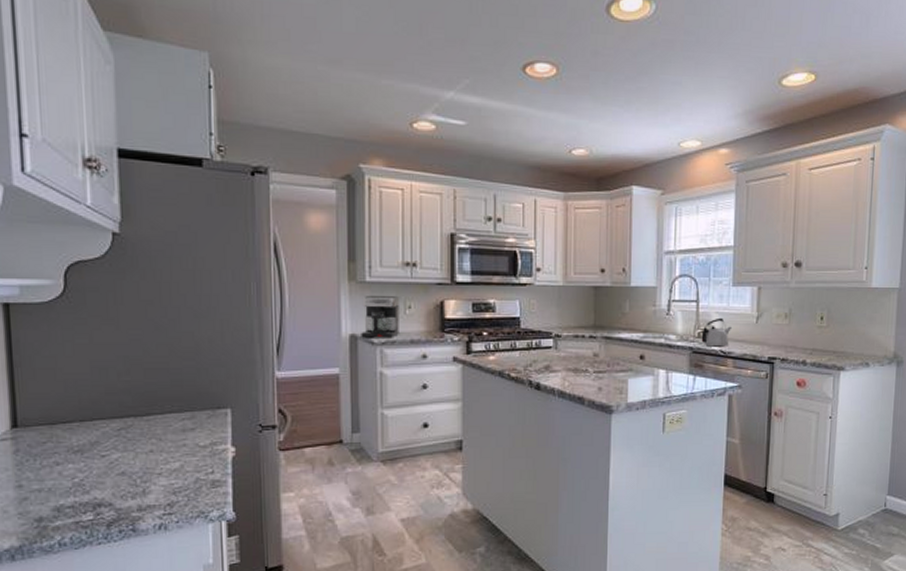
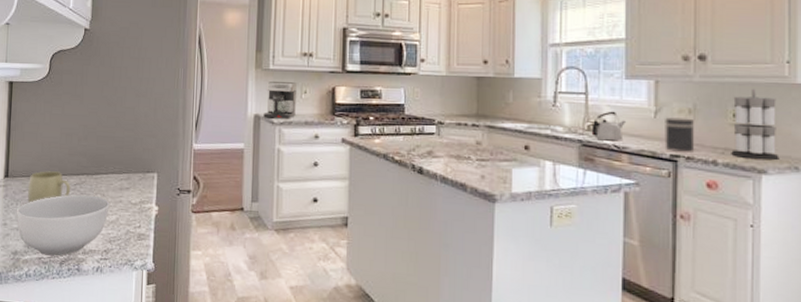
bowl: none [35,441,170,518] -> present [16,194,110,257]
mug: none [48,415,113,457] -> present [27,171,71,203]
cylinder: none [764,322,789,354] -> present [665,117,695,152]
spice rack: none [817,292,855,358] -> present [731,88,780,161]

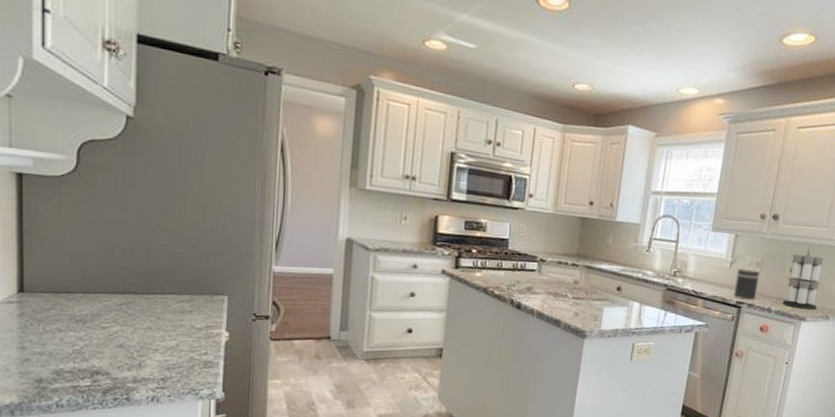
bowl: present [16,194,110,257] -> none [38,316,167,385]
mug: present [27,171,71,203] -> none [52,287,115,324]
coffee maker: present [263,80,297,119] -> none [357,202,396,246]
kettle: present [591,111,627,142] -> none [676,259,707,288]

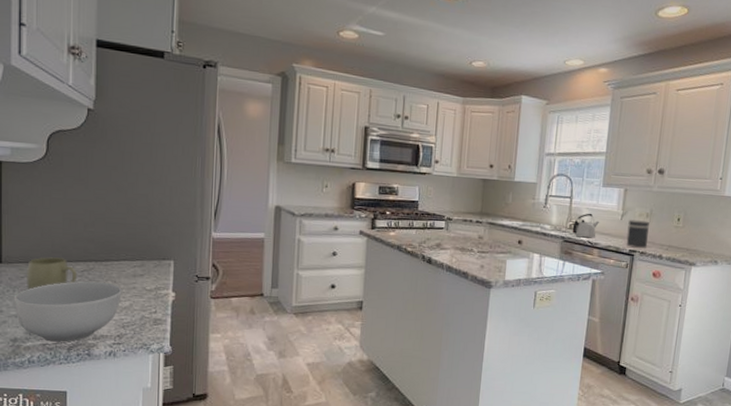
bowl: none [38,316,167,385] -> present [13,281,122,342]
mug: none [52,287,115,324] -> present [26,257,78,290]
kettle: none [676,259,707,288] -> present [572,213,600,239]
spice rack: present [782,248,824,310] -> none [672,198,709,256]

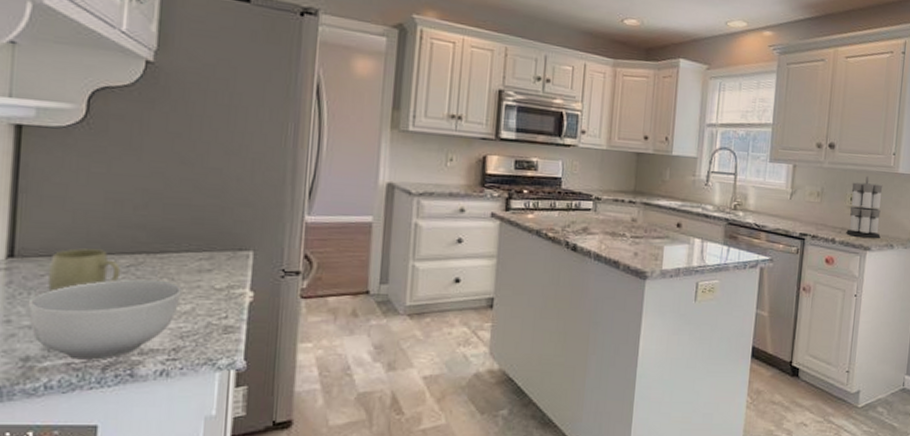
kettle: present [572,213,600,239] -> none [737,191,768,221]
cylinder: present [626,220,649,248] -> none [796,199,821,231]
spice rack: none [672,198,709,256] -> present [846,175,883,239]

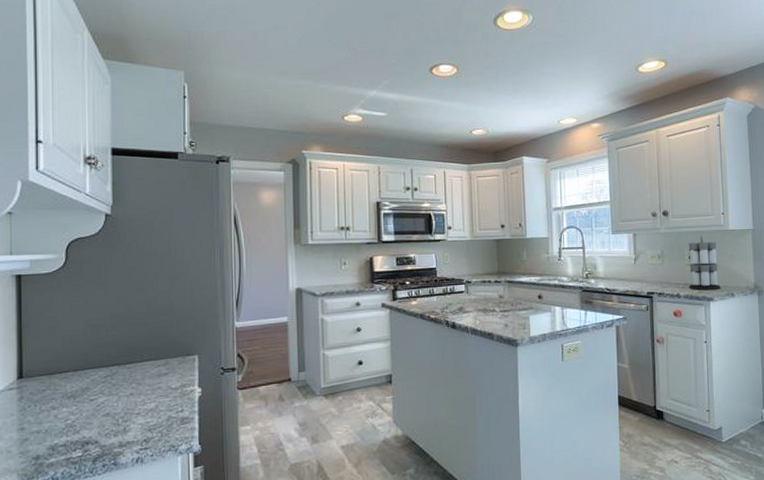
bowl: present [28,279,182,360] -> none [35,385,147,455]
mug: present [47,248,121,292] -> none [47,365,101,403]

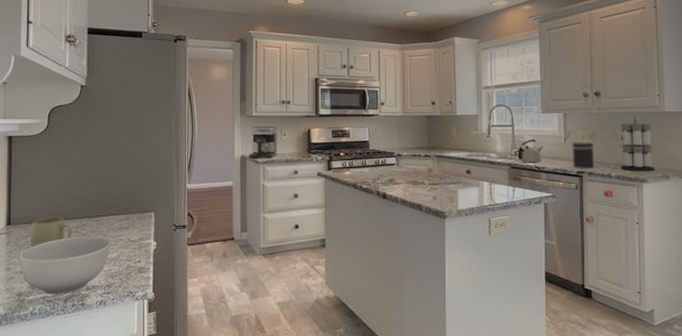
bowl: none [35,385,147,455] -> present [19,236,110,294]
mug: none [47,365,101,403] -> present [30,217,73,247]
coffee maker: none [305,254,337,291] -> present [249,125,277,158]
kettle: none [589,260,615,286] -> present [517,139,544,163]
cylinder: none [642,262,664,290] -> present [572,142,595,169]

